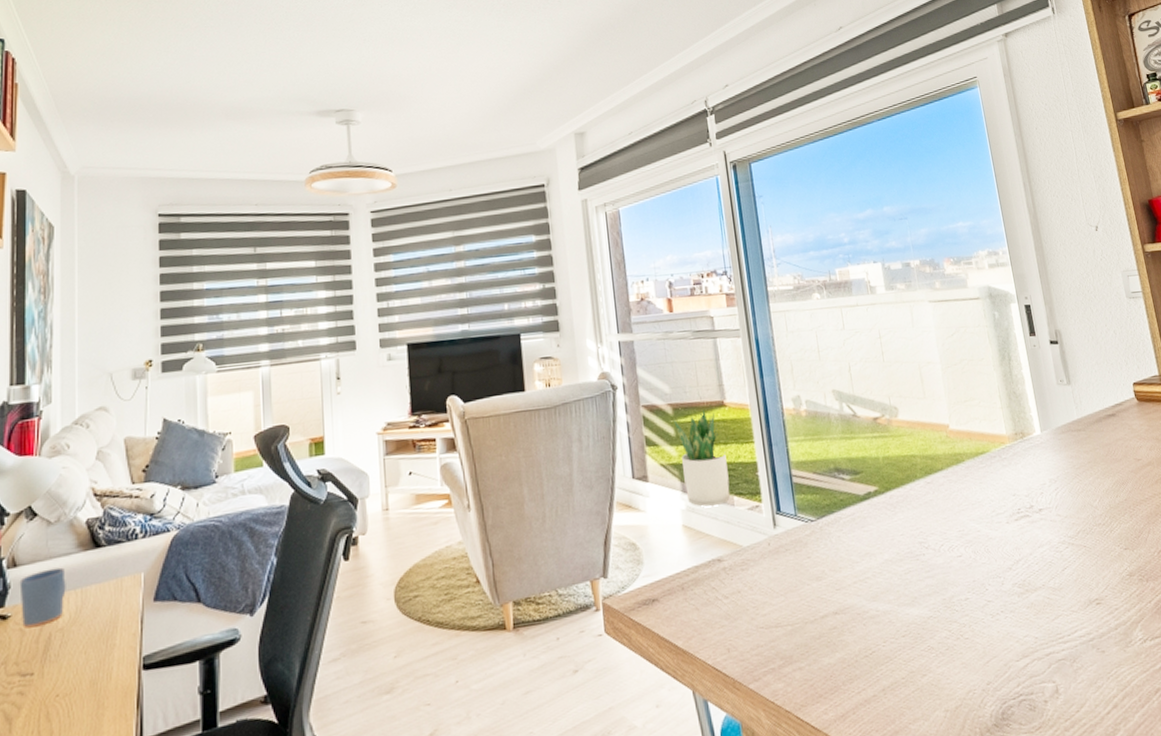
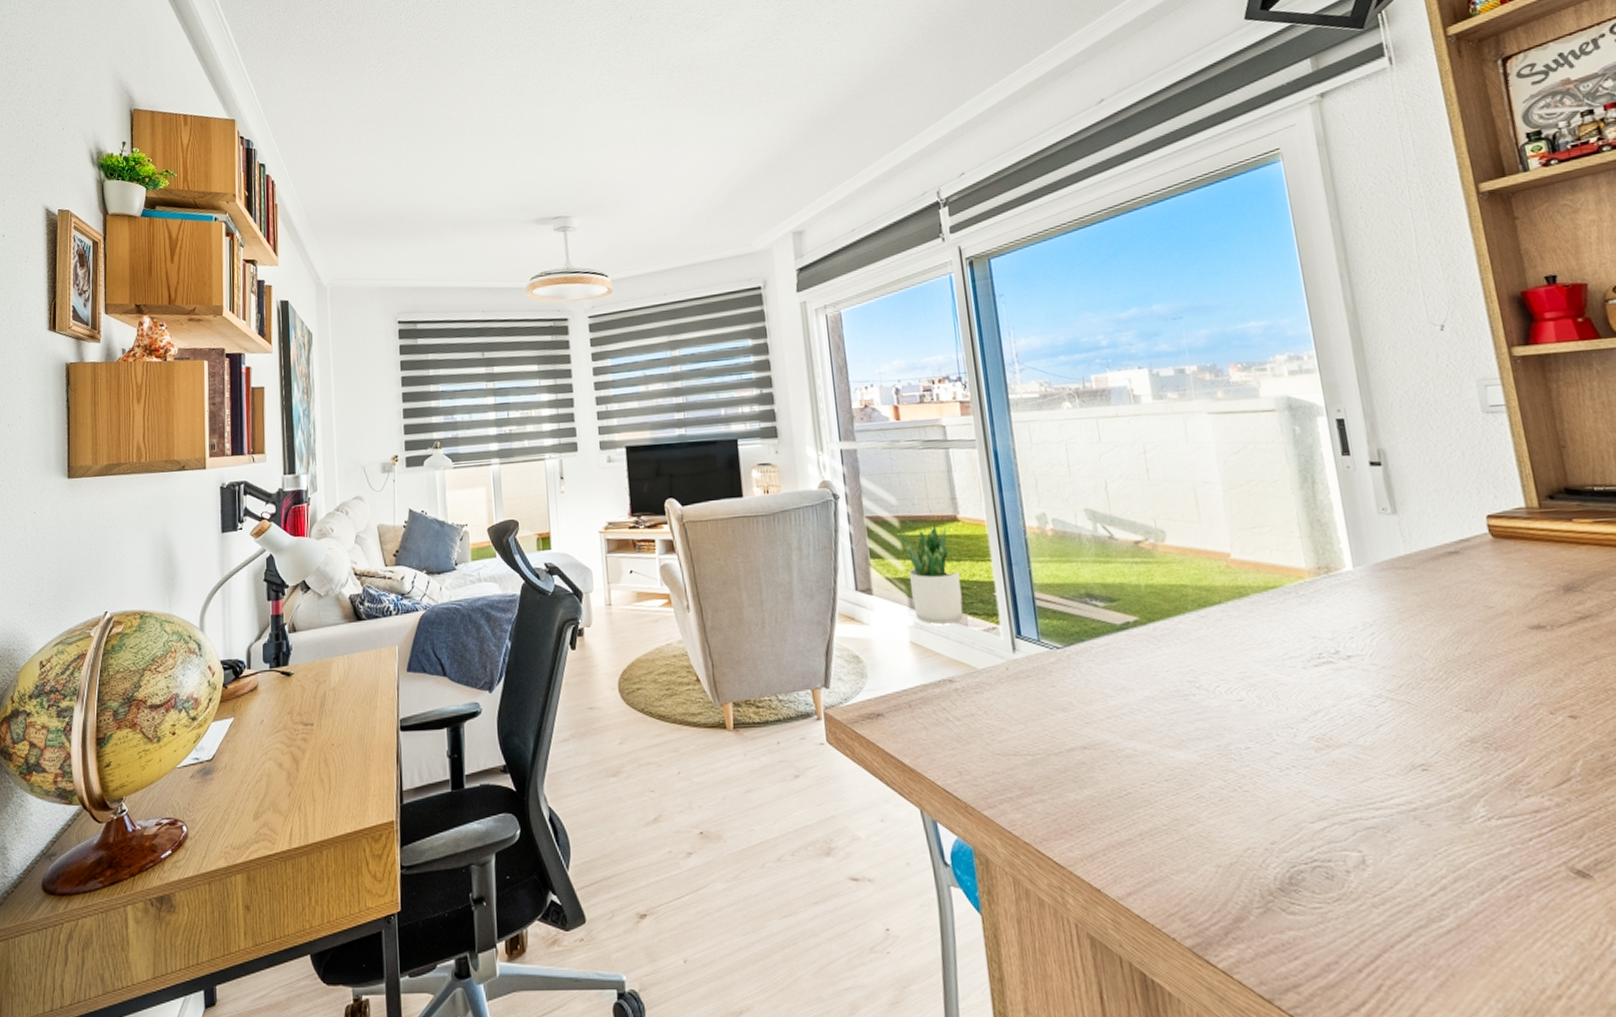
mug: present [19,567,66,628] -> none [299,635,336,685]

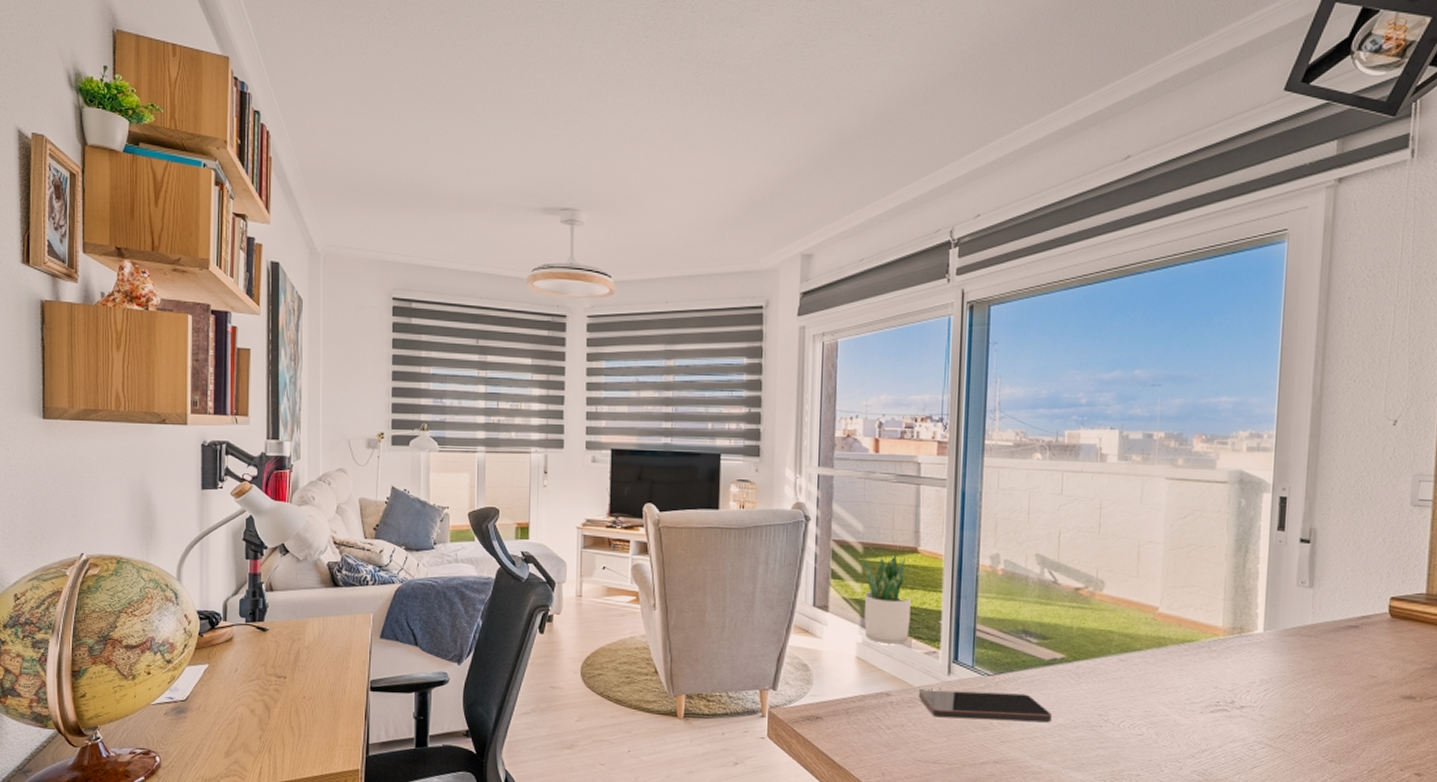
phone: none [984,666,1137,702] -> present [918,689,1052,723]

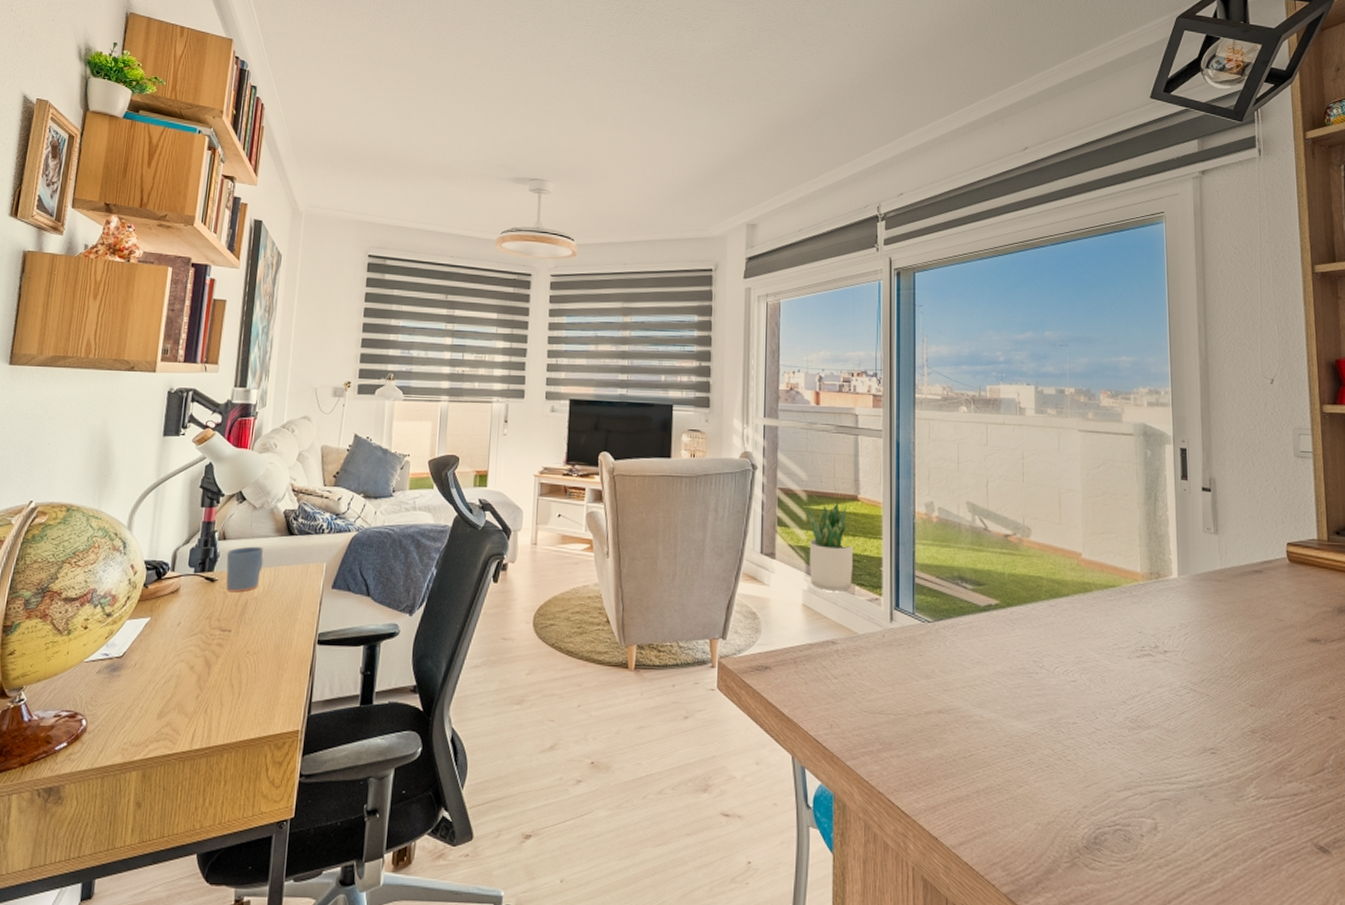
mug: none [275,597,311,642] -> present [226,546,264,593]
phone: present [918,689,1052,723] -> none [863,637,990,670]

